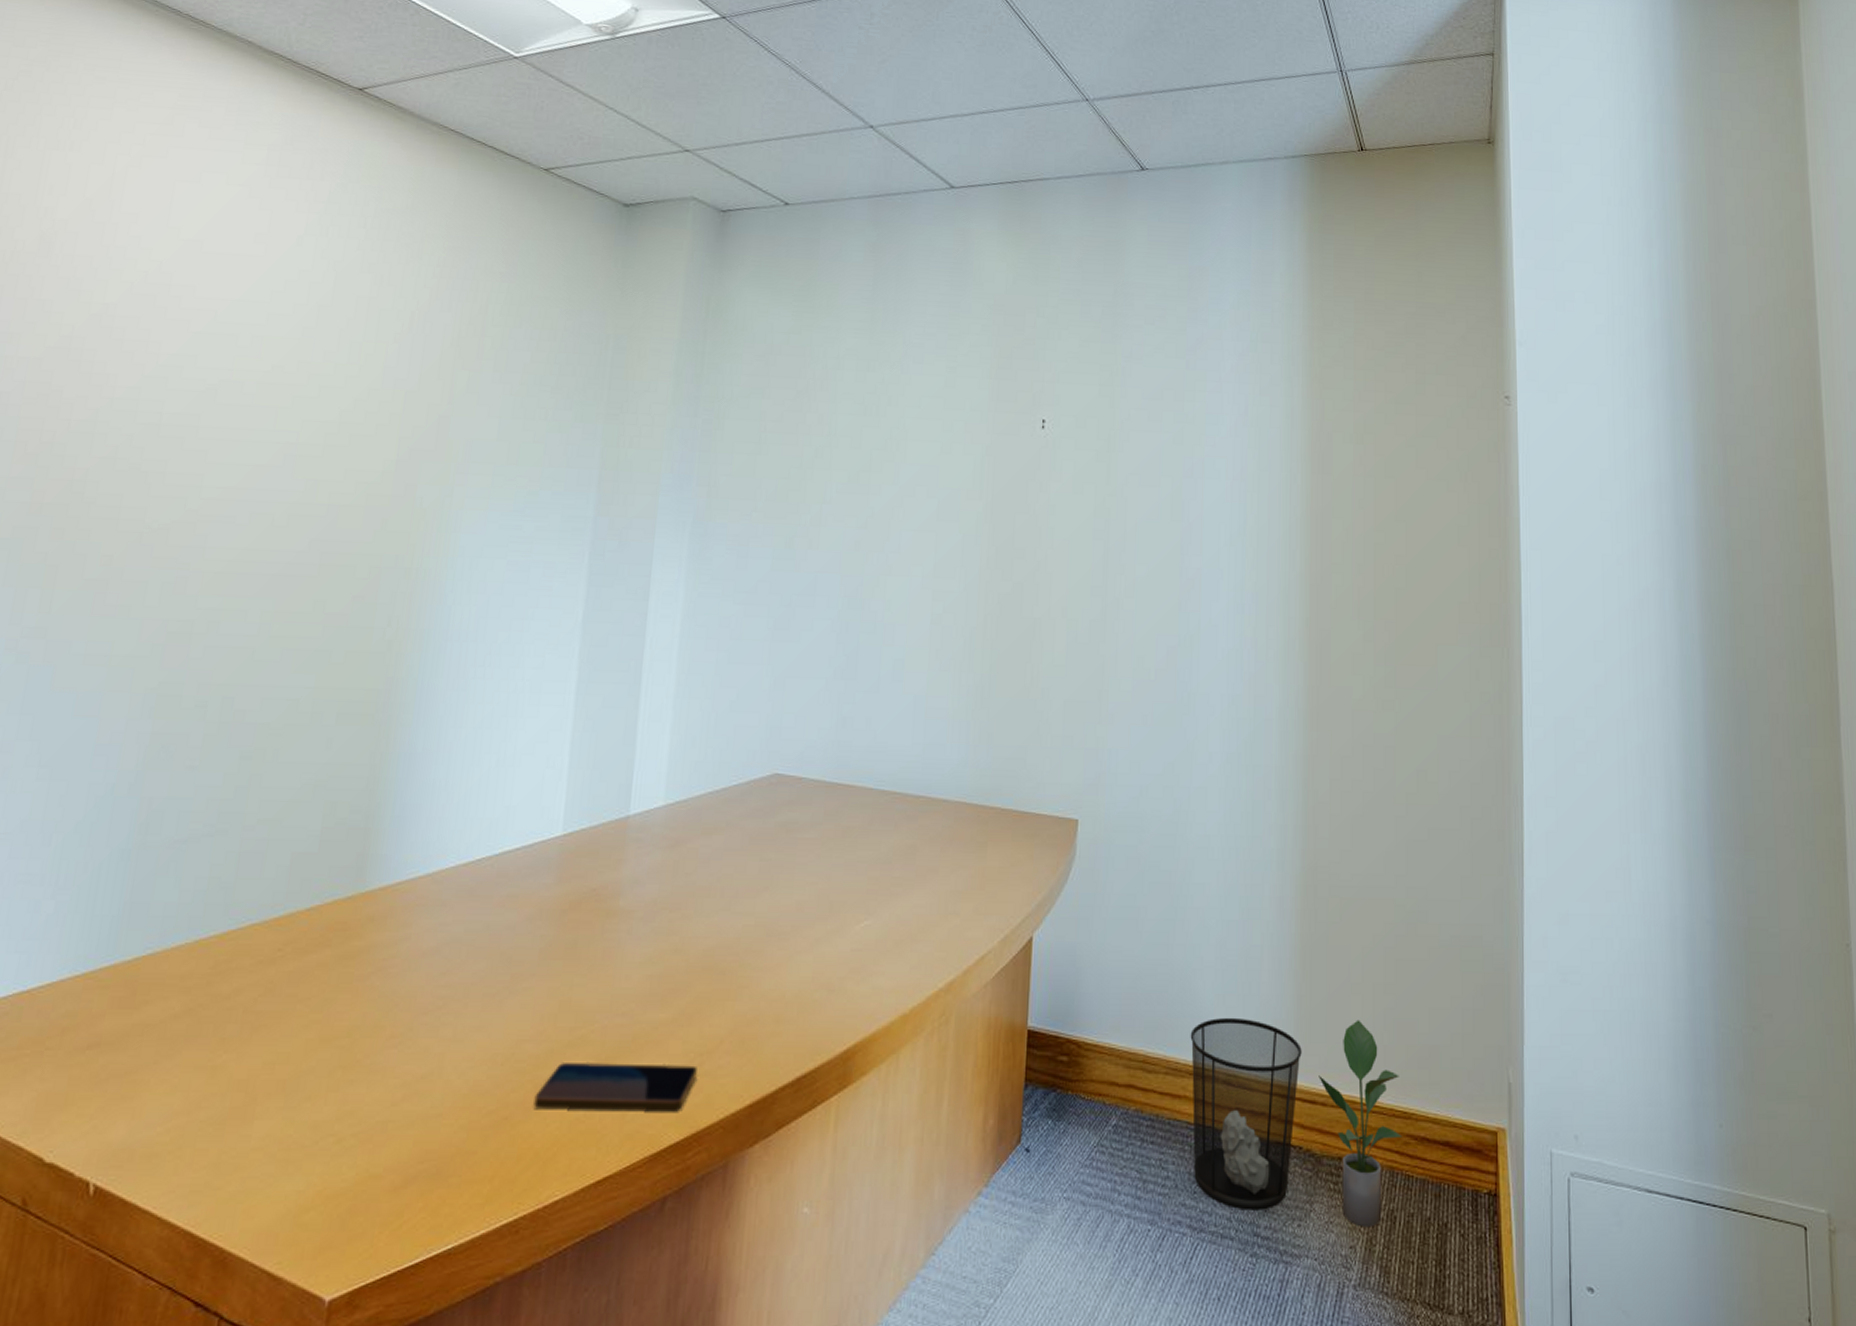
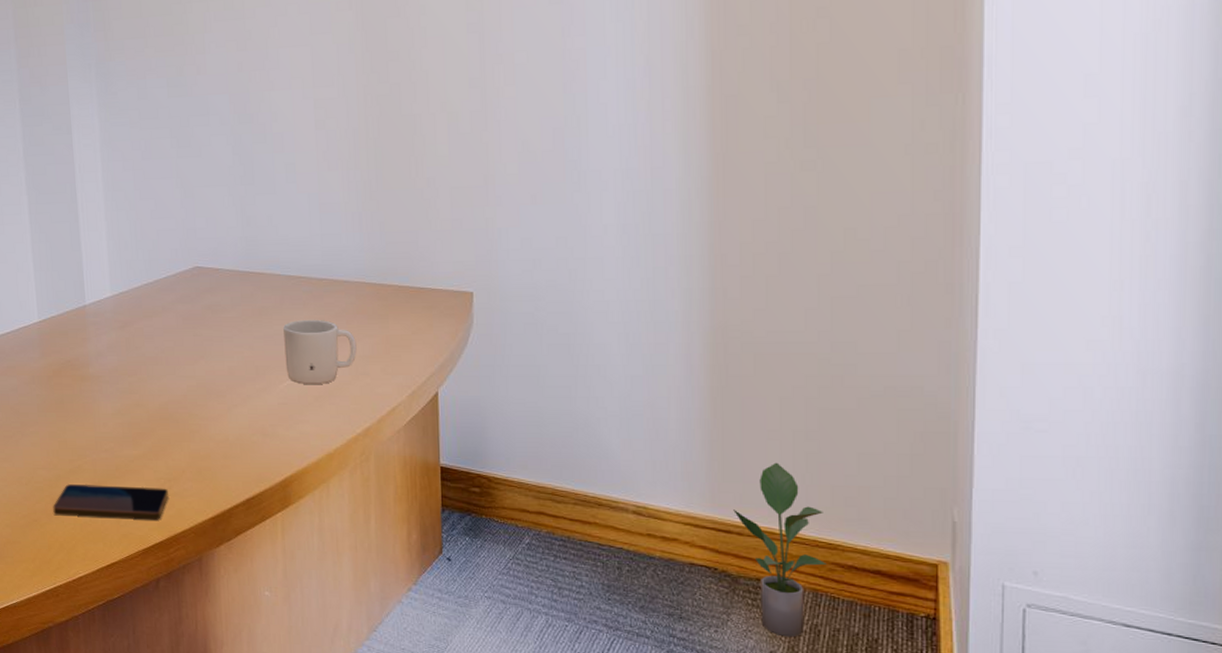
mug: none [865,844,949,927] -> present [283,319,357,385]
waste bin: present [1190,1017,1302,1211] -> none [597,458,715,617]

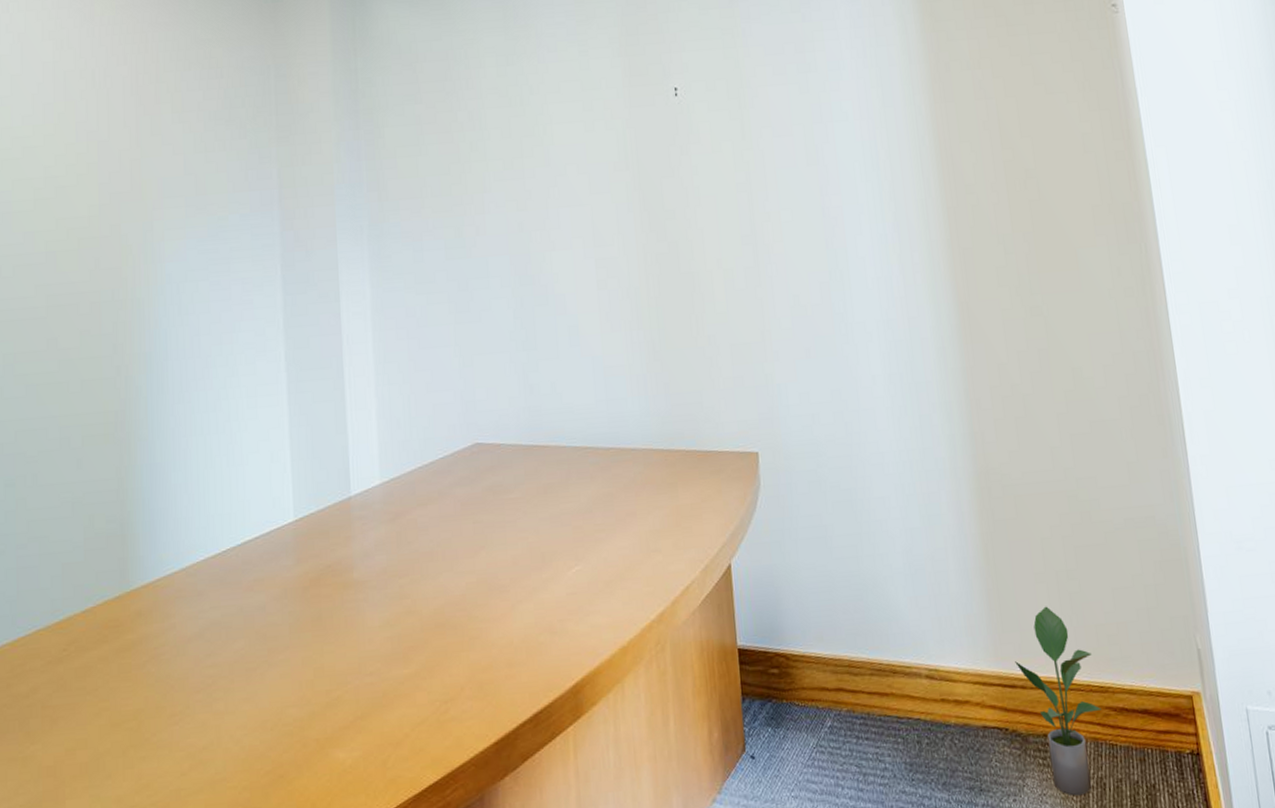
phone: present [53,484,168,520] -> none [304,712,445,765]
mug: present [283,319,357,385] -> none [570,493,648,570]

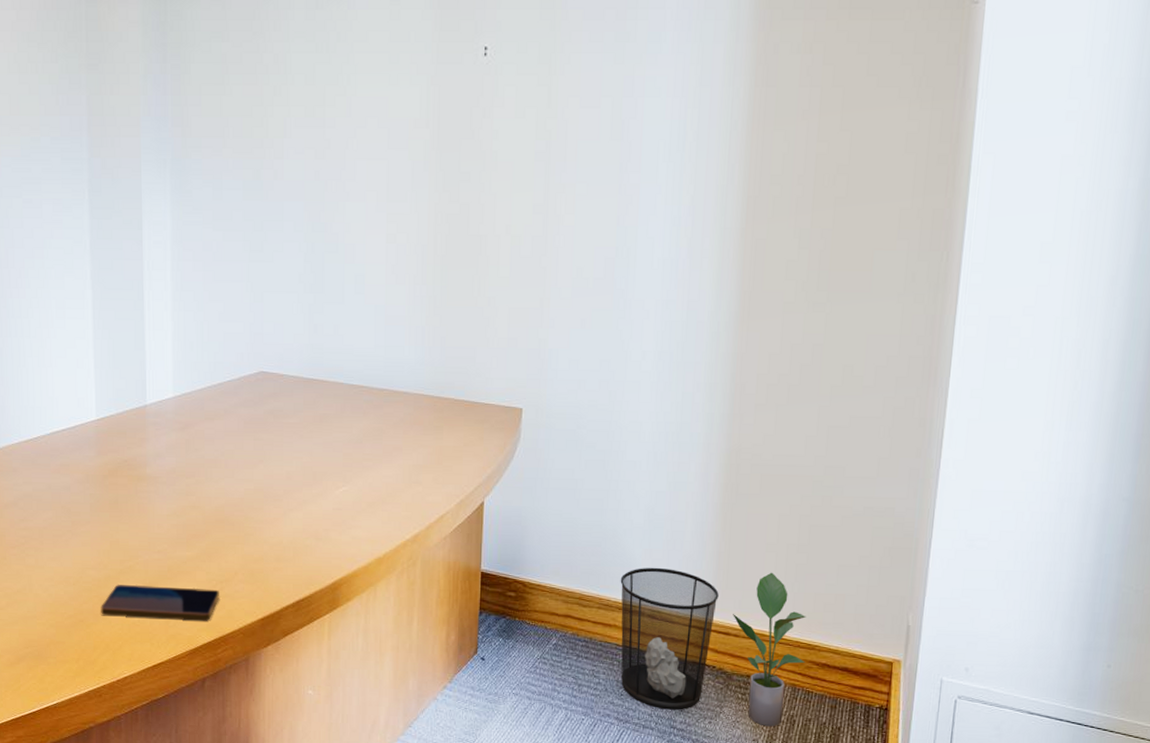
phone: none [304,712,445,765] -> present [101,584,219,621]
waste bin: none [889,616,1000,792] -> present [620,567,719,710]

